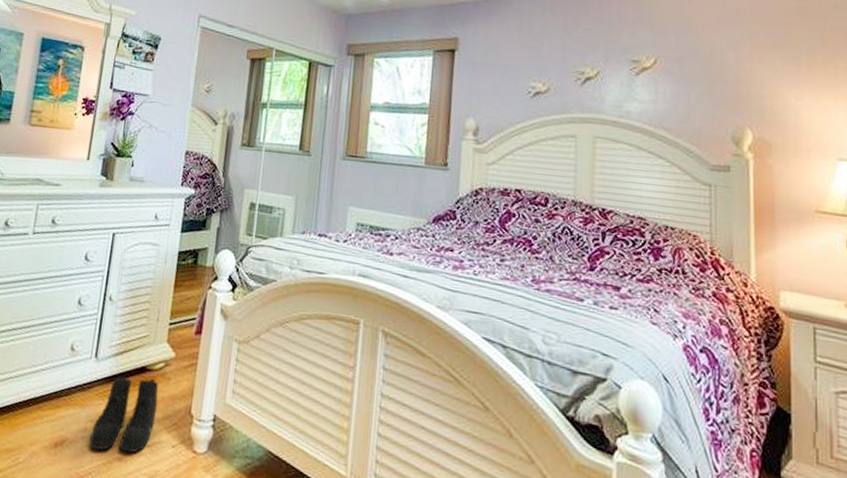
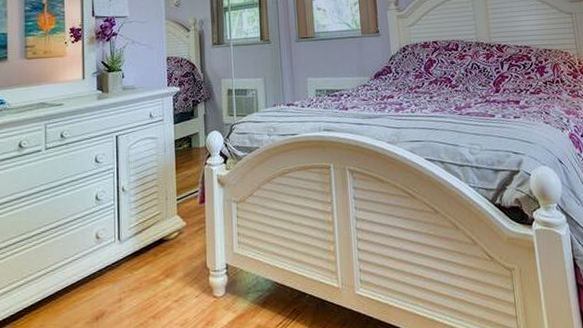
boots: present [89,376,159,453] -> none [126,247,178,315]

